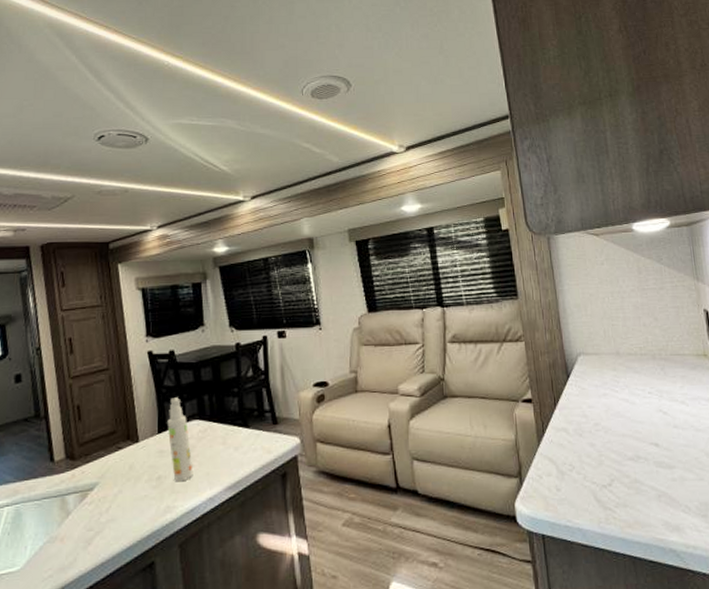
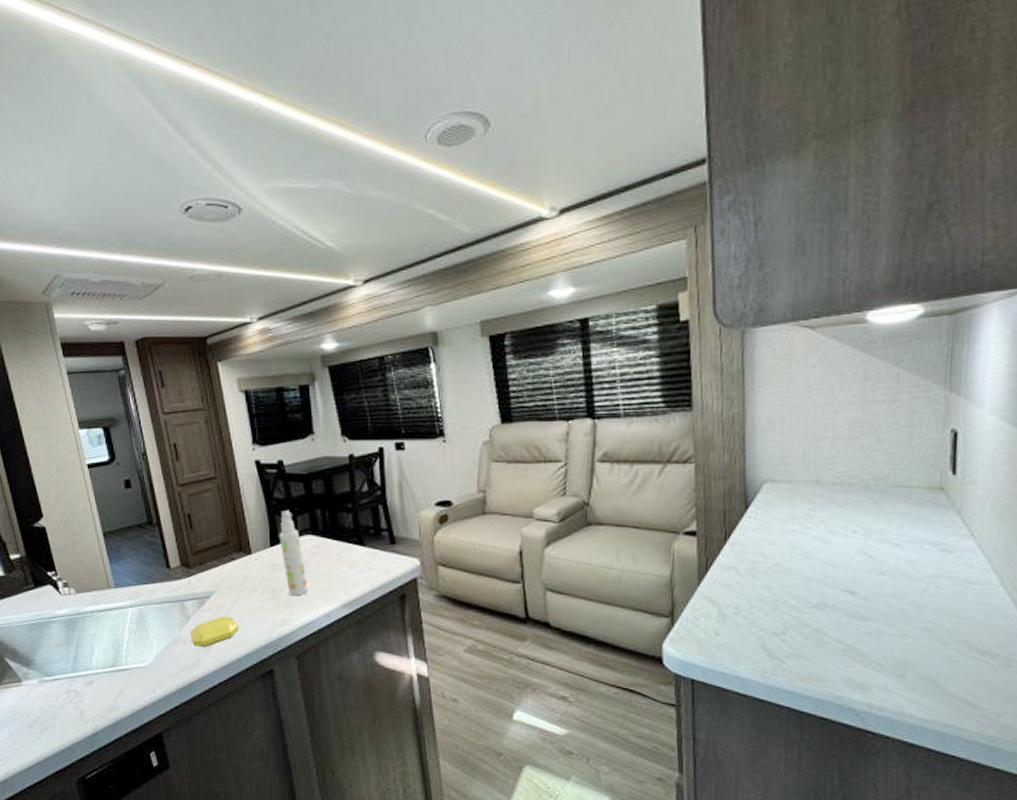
soap bar: none [69,508,121,545] -> present [190,616,239,648]

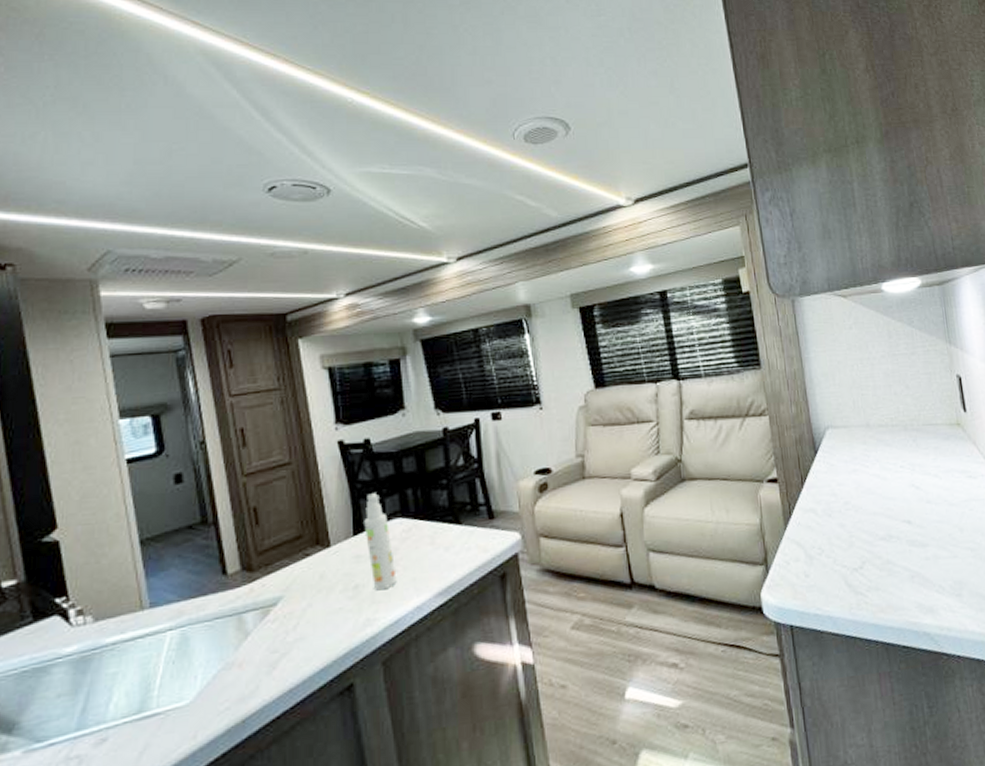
soap bar: present [190,616,239,648] -> none [249,624,311,670]

